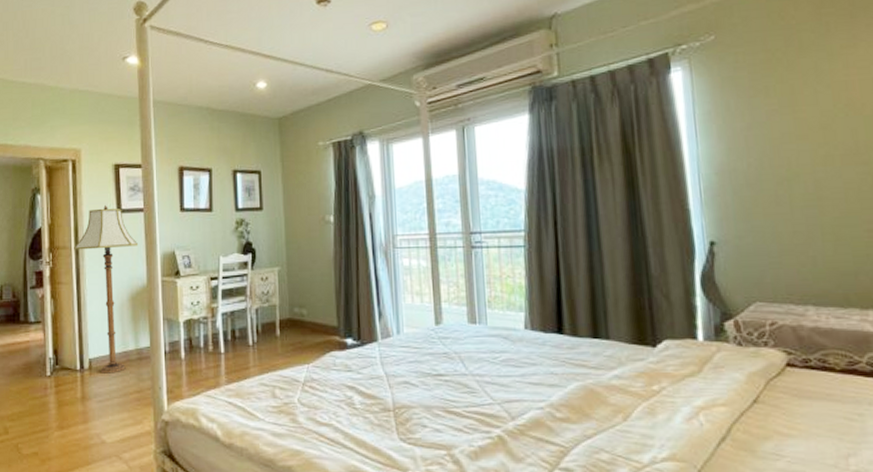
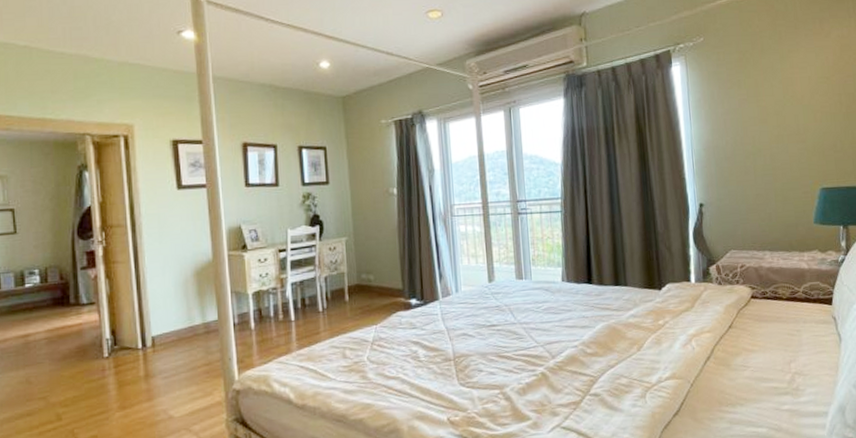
floor lamp: present [74,204,139,374] -> none [130,180,202,350]

